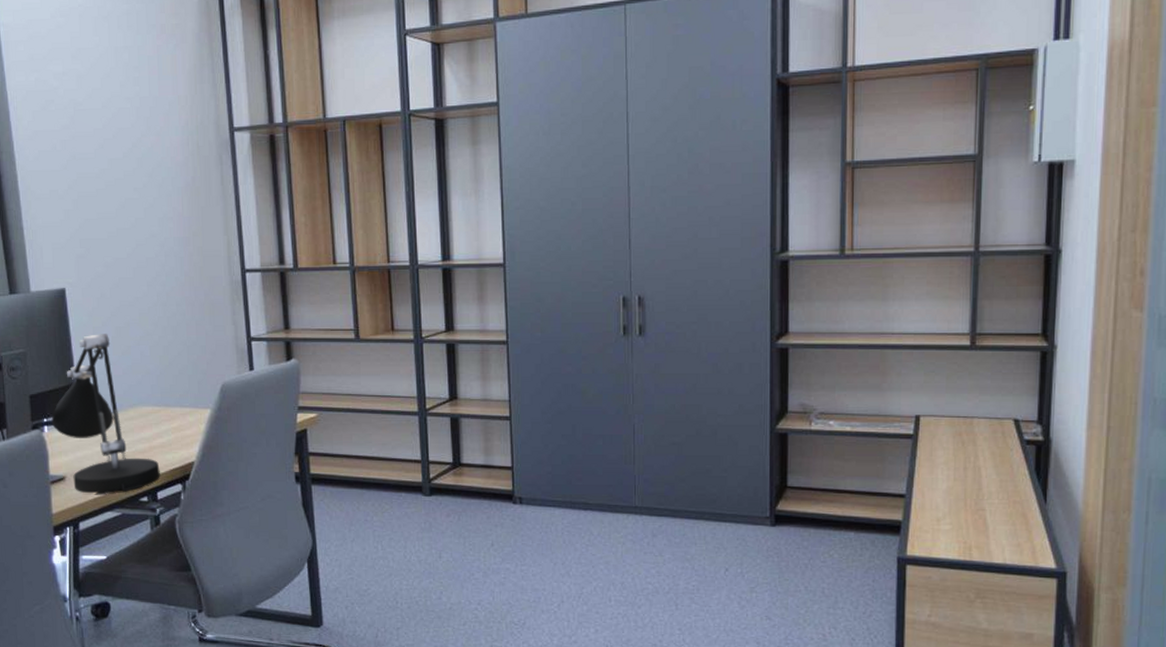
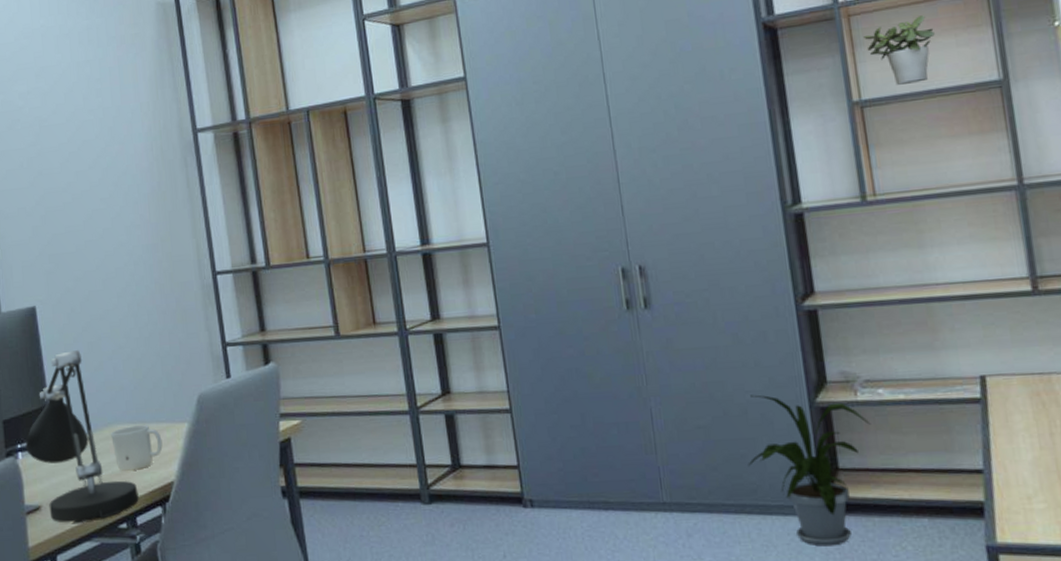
mug: none [136,407,185,449] -> present [111,424,163,471]
house plant: none [711,418,819,551] -> present [748,394,871,547]
potted plant: none [864,87,926,150] -> present [863,15,935,85]

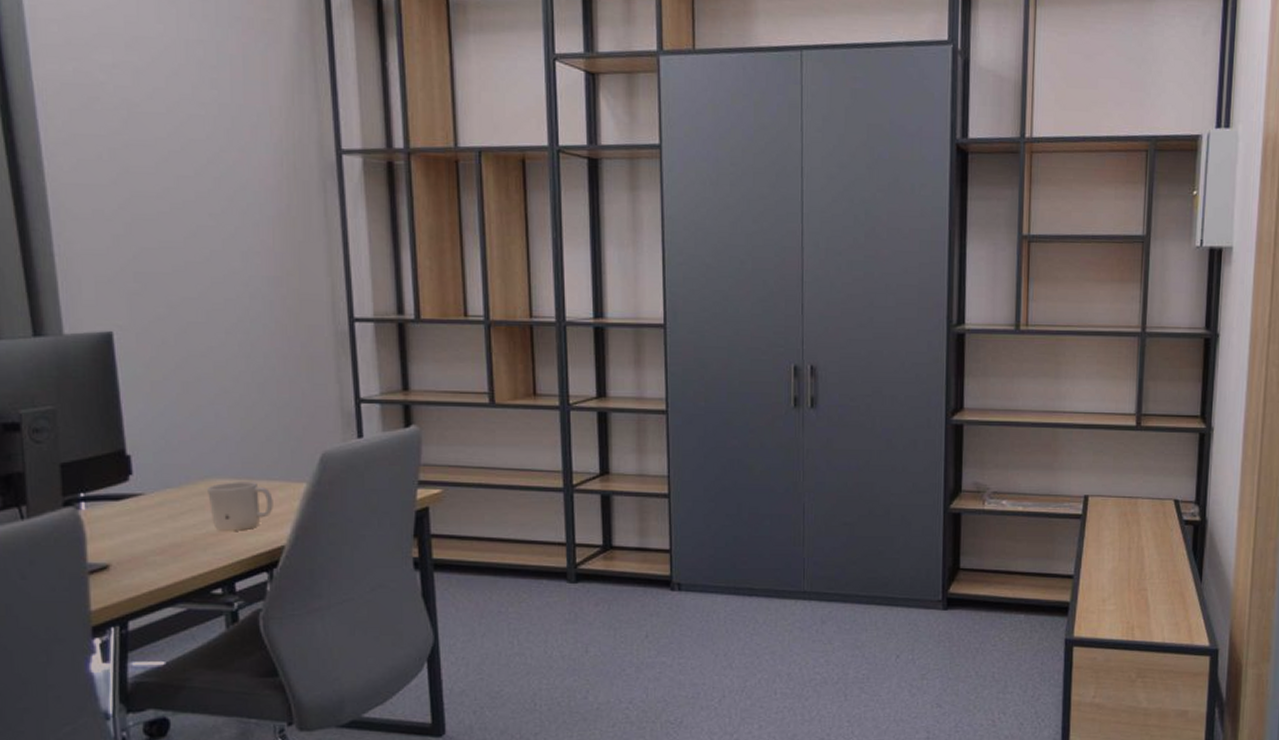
desk lamp: present [25,350,139,523] -> none [90,389,239,586]
house plant: present [748,394,871,547] -> none [883,497,992,636]
potted plant: present [863,15,935,85] -> none [1041,164,1099,227]

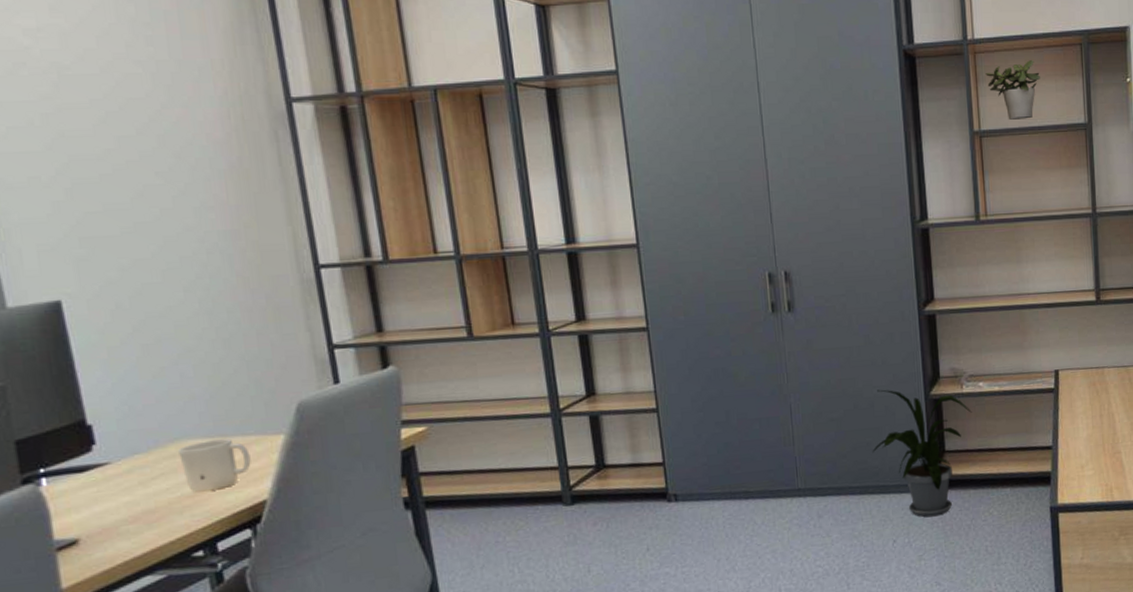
house plant: none [883,497,992,636] -> present [872,389,972,517]
potted plant: none [1041,164,1099,227] -> present [985,60,1040,120]

